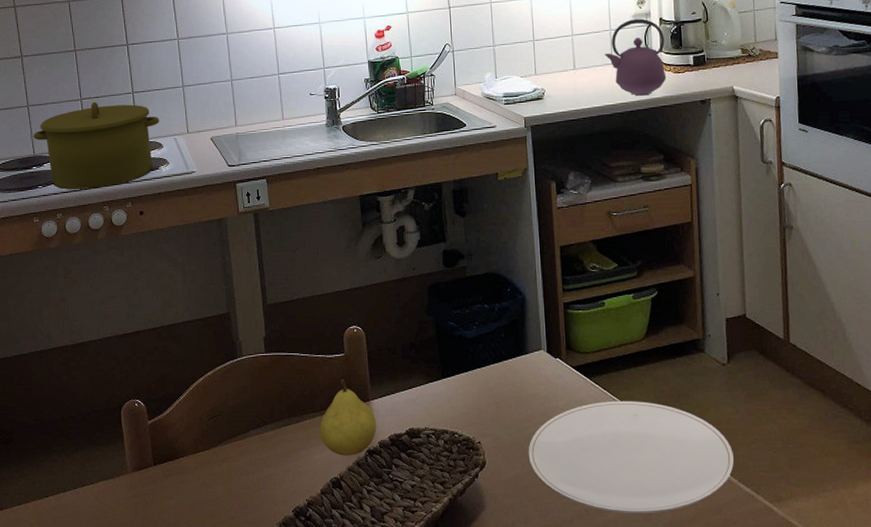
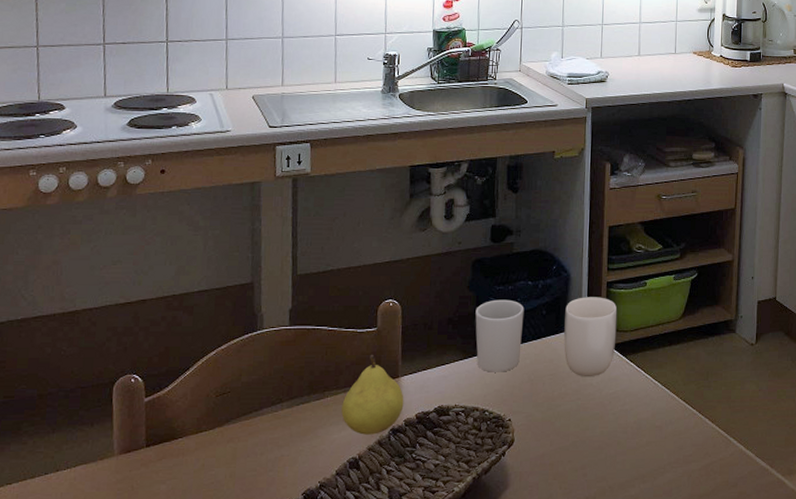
cooking pot: present [33,101,160,189] -> none [40,48,196,142]
mug: none [436,323,484,396] -> present [475,299,524,372]
cup: none [524,318,579,399] -> present [564,297,618,376]
plate: present [528,401,735,513] -> none [558,379,754,489]
teapot: present [604,18,667,96] -> none [668,12,726,86]

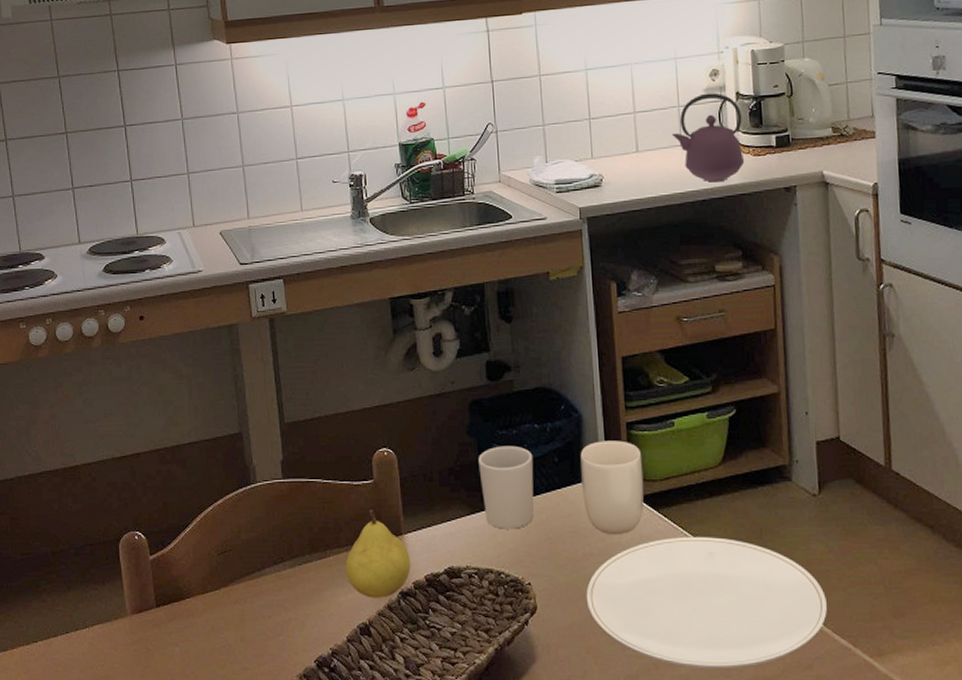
plate: none [558,379,754,489] -> present [586,537,828,668]
teapot: none [668,12,726,86] -> present [671,93,745,182]

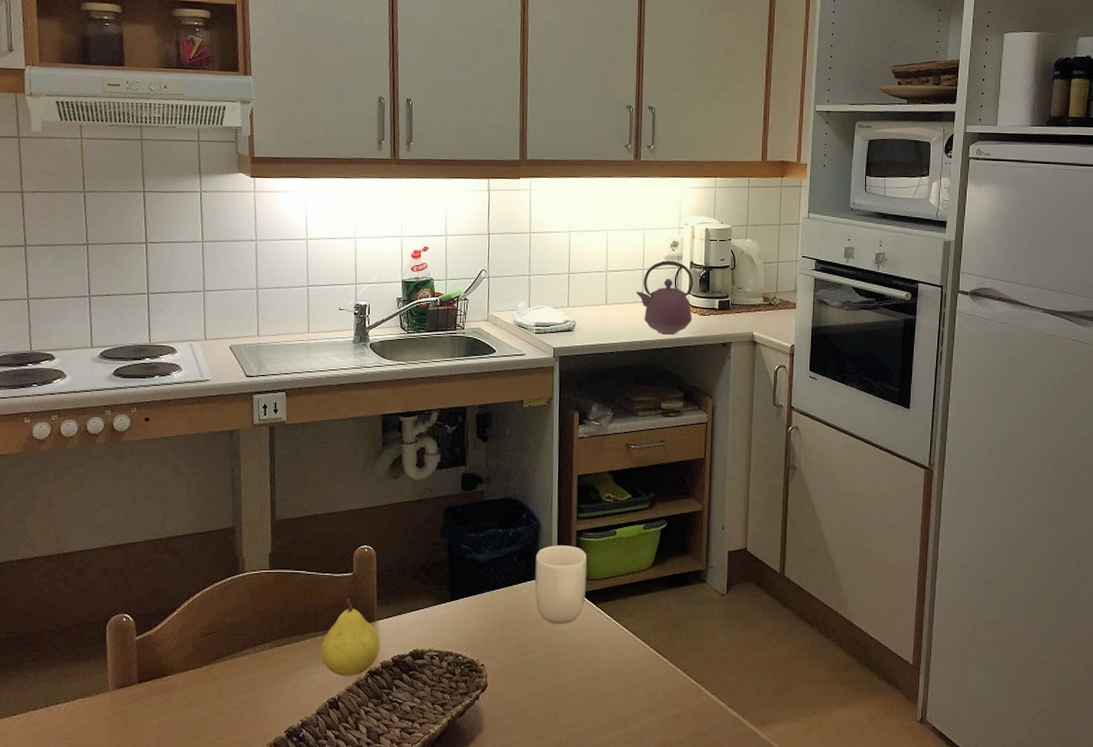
mug: present [478,445,534,529] -> none [447,546,496,618]
plate: present [586,537,828,668] -> none [530,627,726,736]

